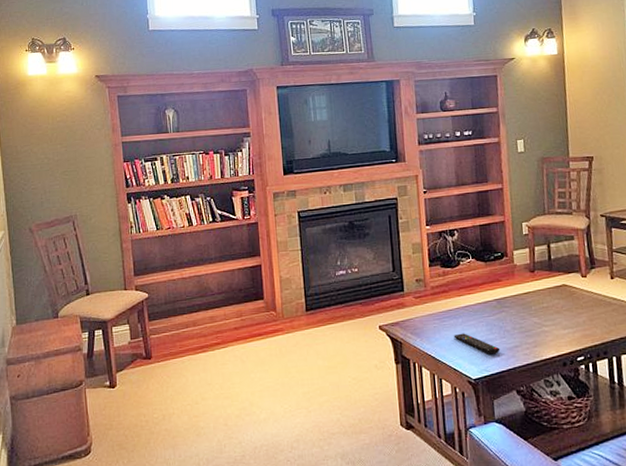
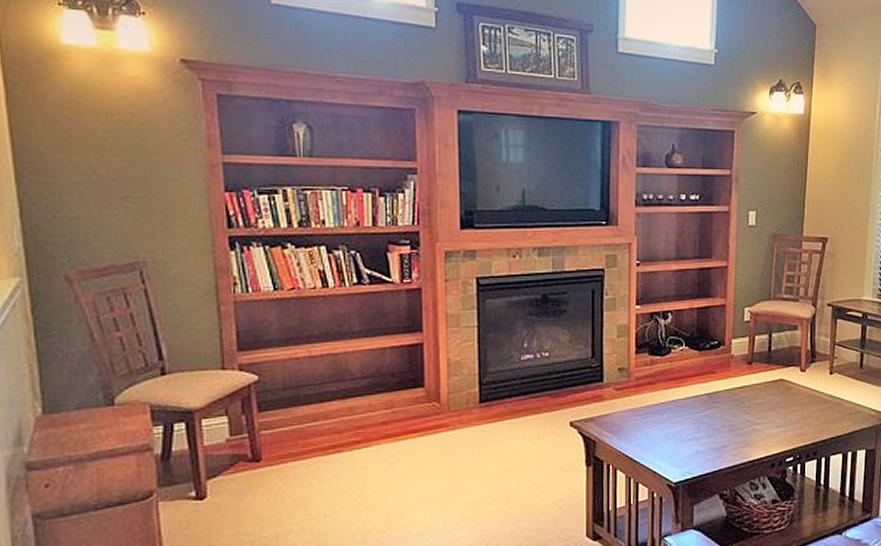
remote control: present [453,333,501,354] -> none [656,431,707,455]

